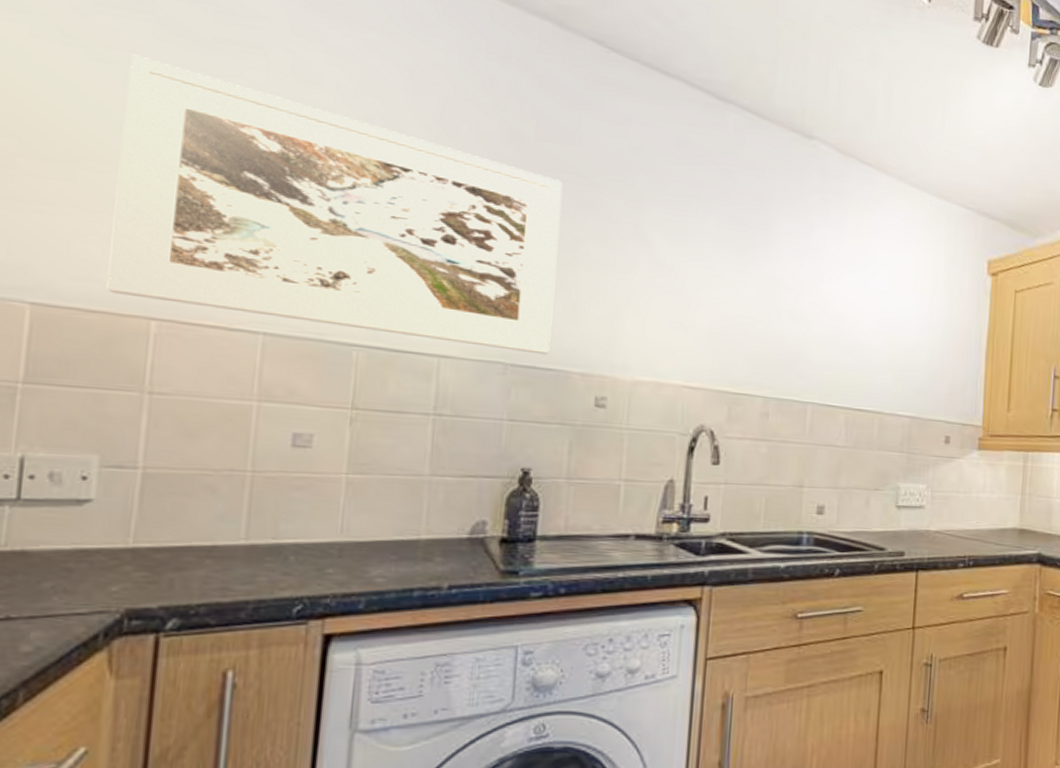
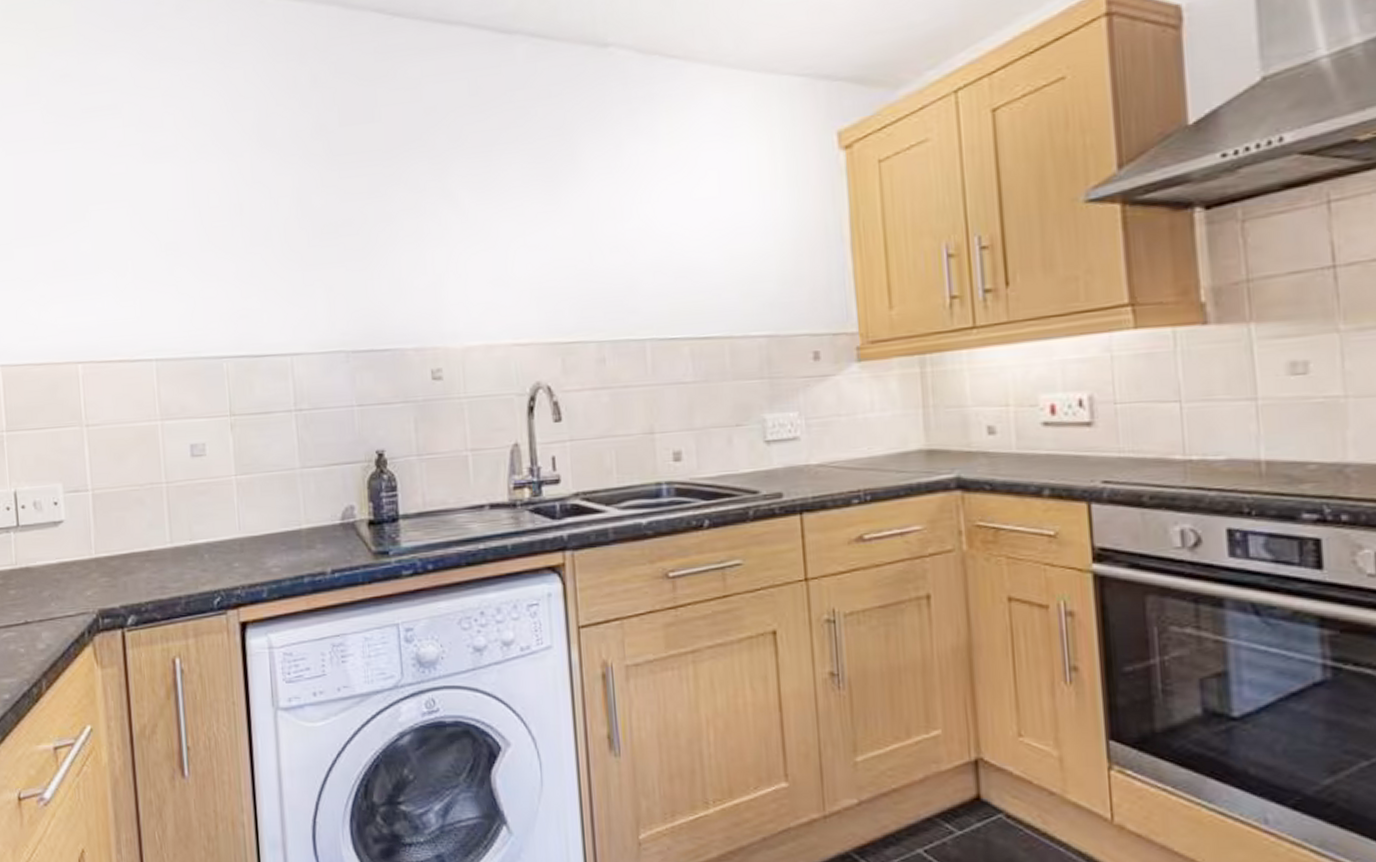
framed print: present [106,54,564,355] -> none [31,141,383,347]

